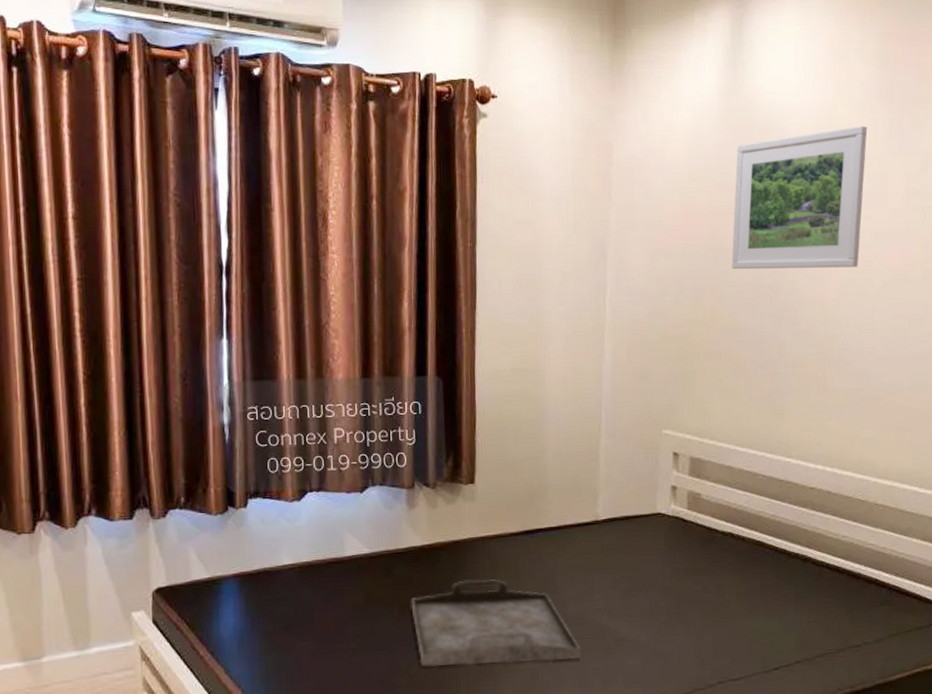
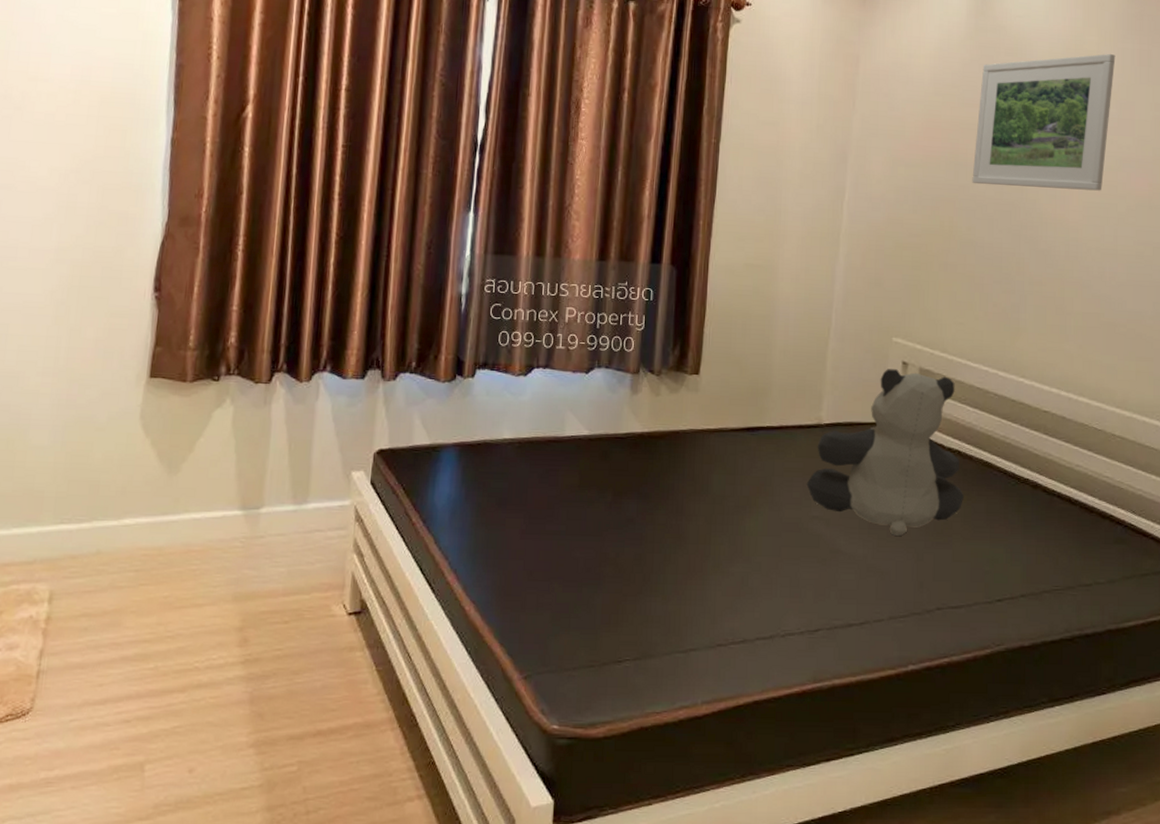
serving tray: present [411,579,581,667] -> none [625,472,794,568]
teddy bear: none [587,460,739,619] -> present [806,369,965,536]

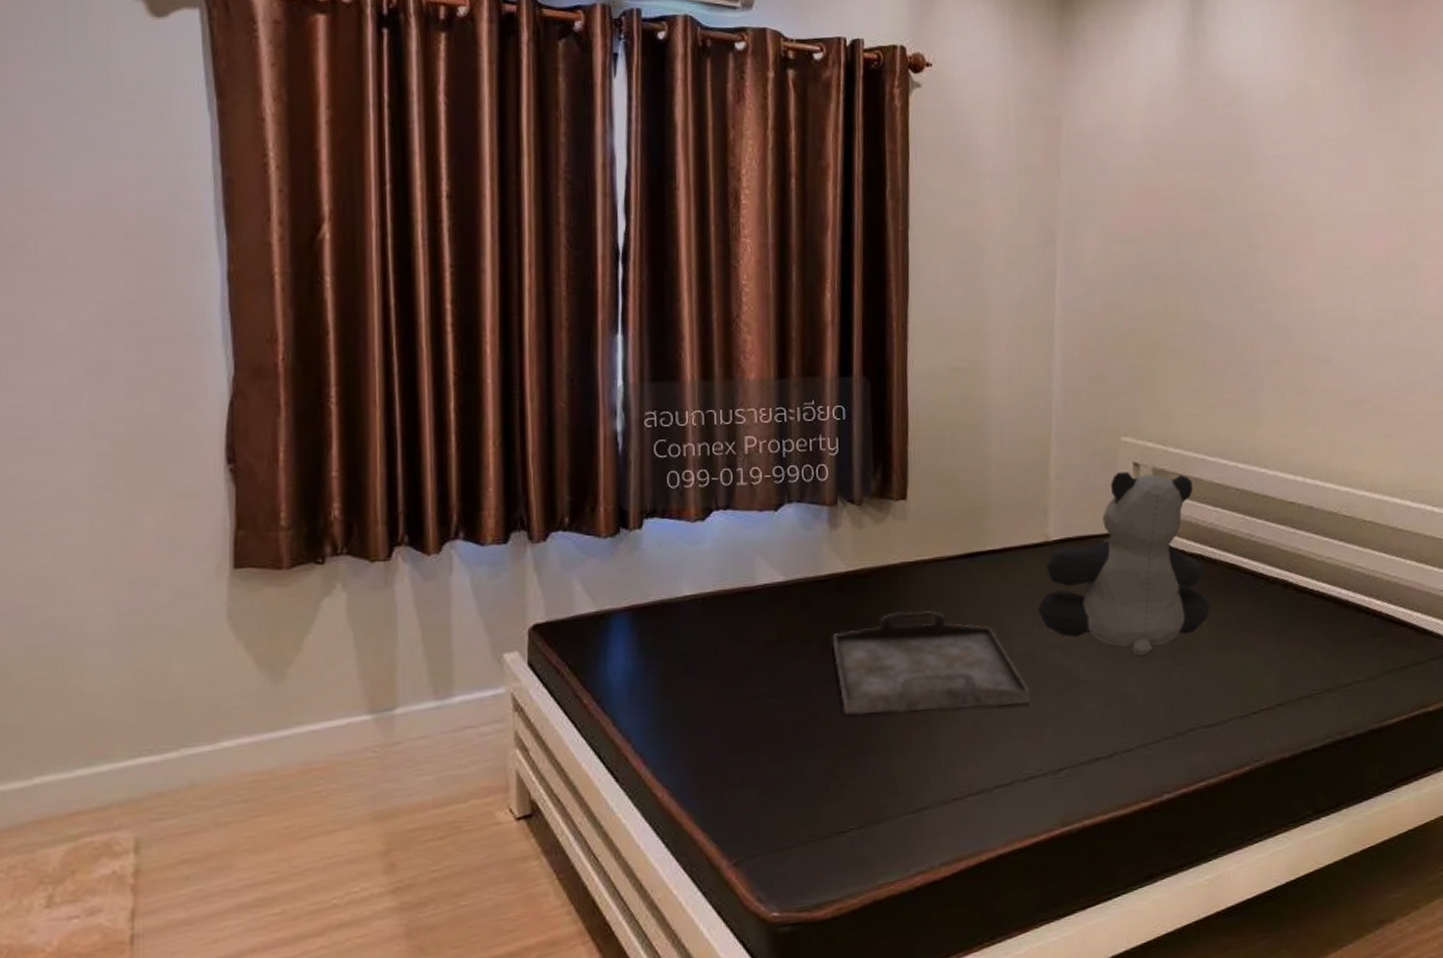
serving tray: none [625,472,794,568] -> present [832,610,1031,715]
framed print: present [972,53,1116,191] -> none [1195,99,1343,257]

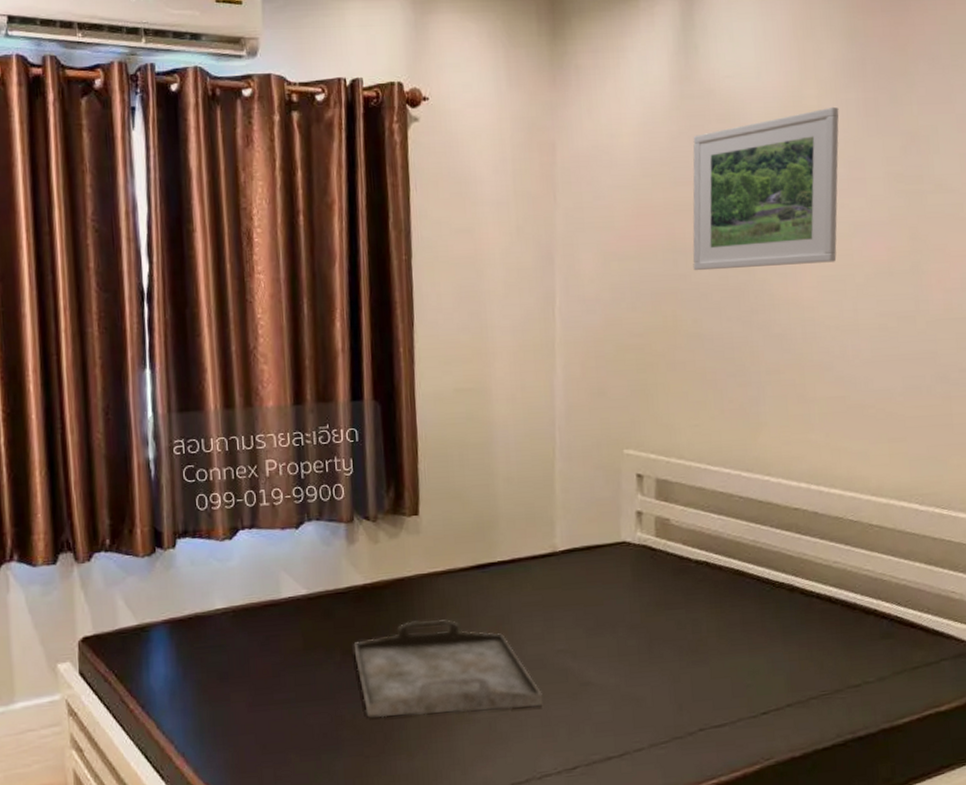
teddy bear: present [1037,472,1211,656] -> none [547,483,718,660]
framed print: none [1195,99,1343,257] -> present [692,106,839,271]

